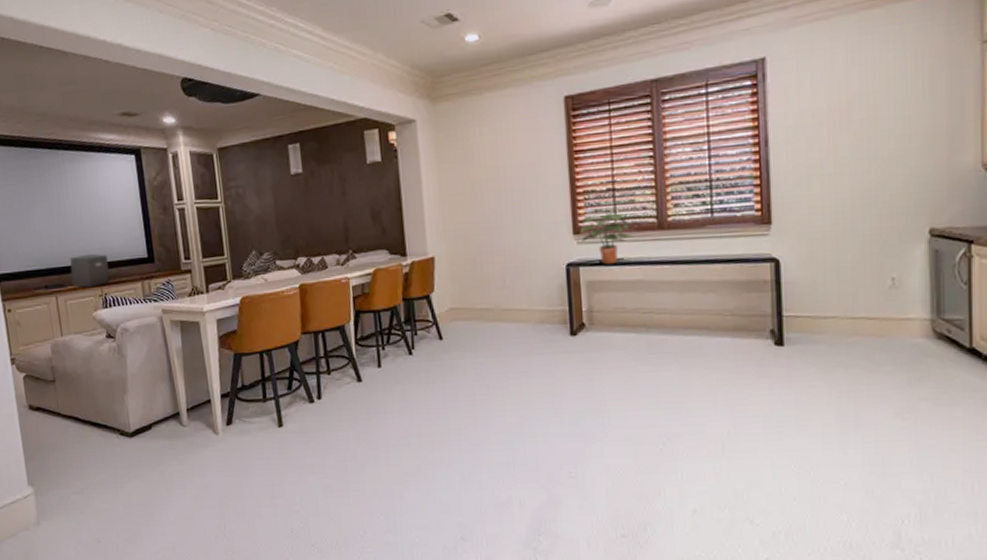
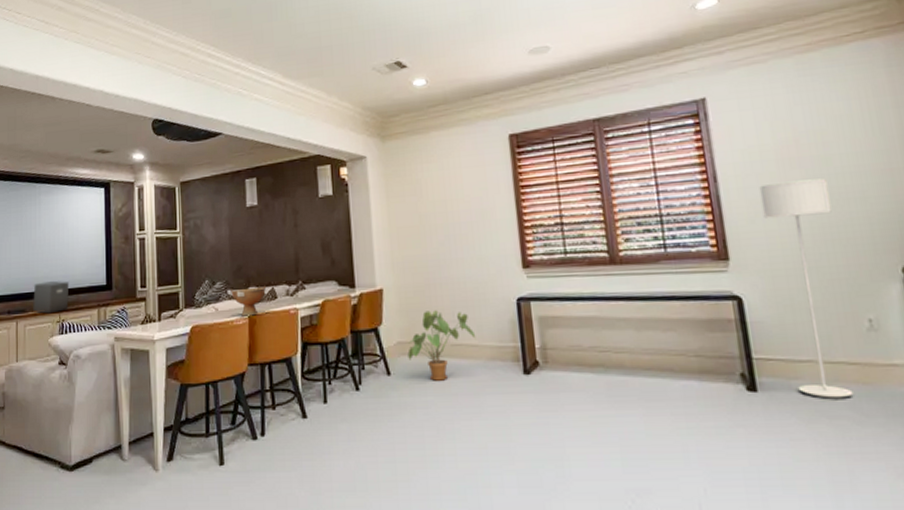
bowl: none [279,255,316,287] -> present [231,285,266,316]
house plant: none [459,277,526,344] -> present [407,310,476,381]
potted plant: present [580,207,635,265] -> none [529,241,587,300]
floor lamp: none [807,142,873,350] -> present [759,178,854,399]

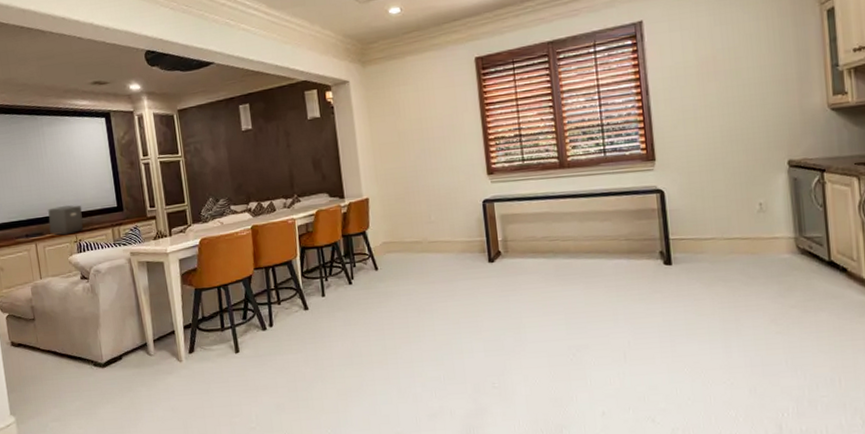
bowl: present [231,285,266,316] -> none [233,200,265,228]
house plant: present [407,310,476,381] -> none [392,214,449,273]
floor lamp: present [759,178,854,399] -> none [682,89,744,267]

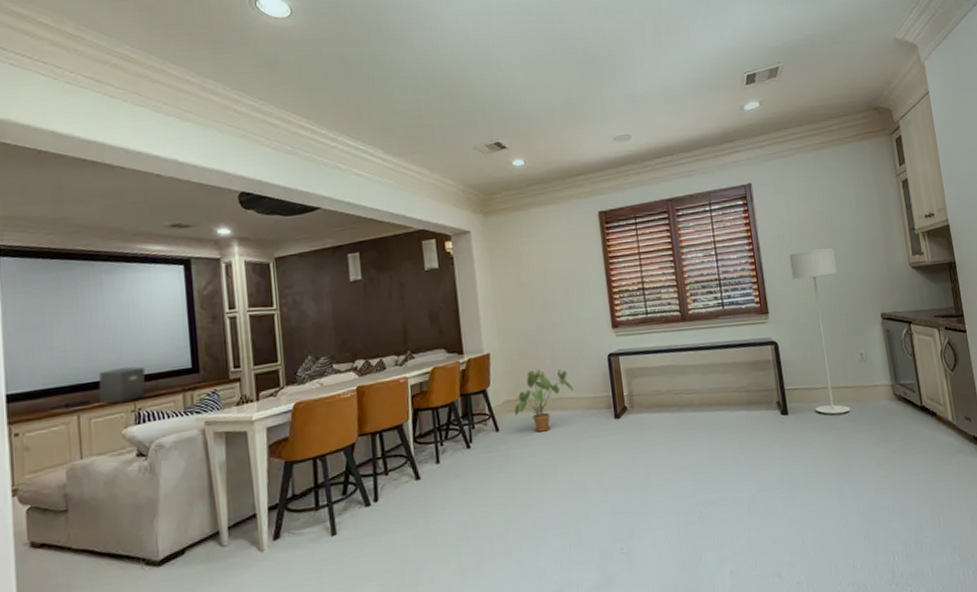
house plant: none [392,214,449,273] -> present [514,369,574,433]
floor lamp: none [682,89,744,267] -> present [789,248,851,415]

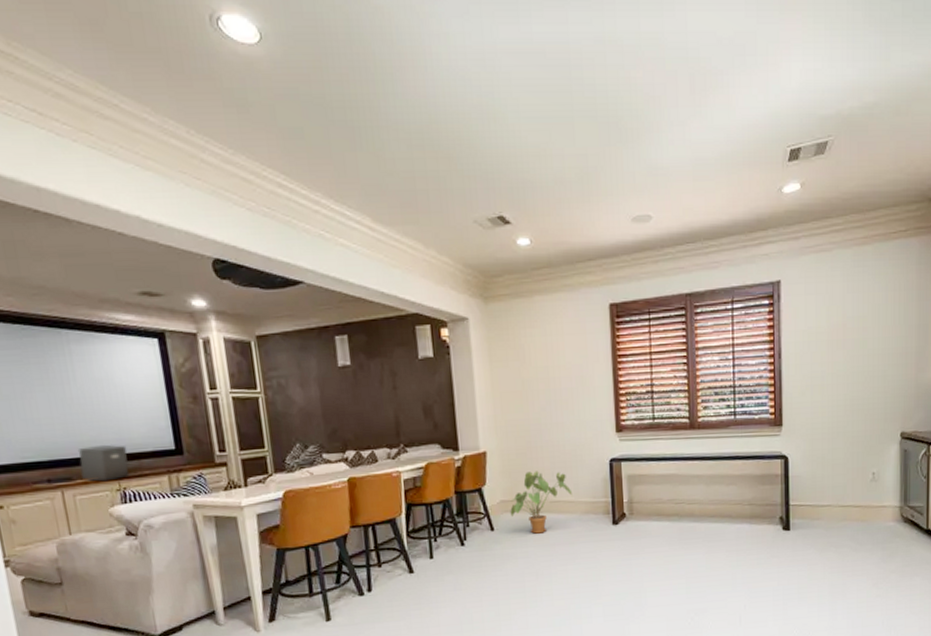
floor lamp: present [789,248,851,415] -> none [812,359,861,533]

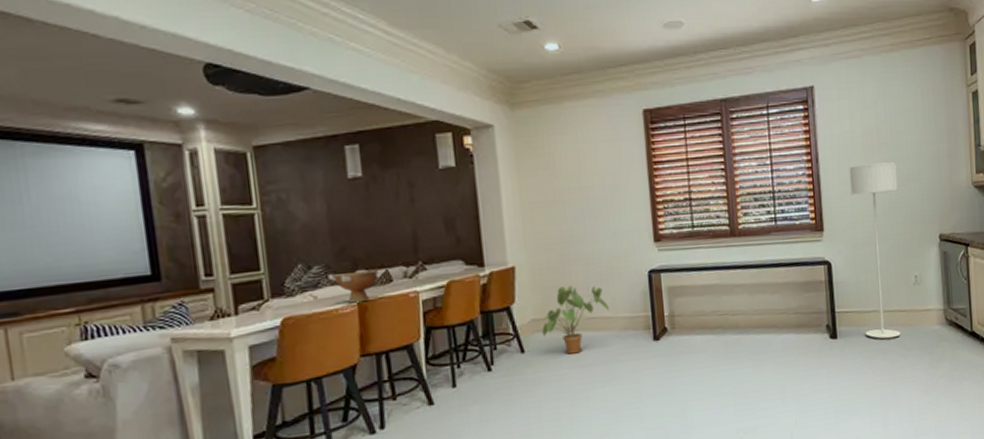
speaker: present [77,444,129,482] -> none [28,272,93,316]
bowl: none [326,449,365,480] -> present [333,267,378,304]
floor lamp: none [812,359,861,533] -> present [849,162,901,340]

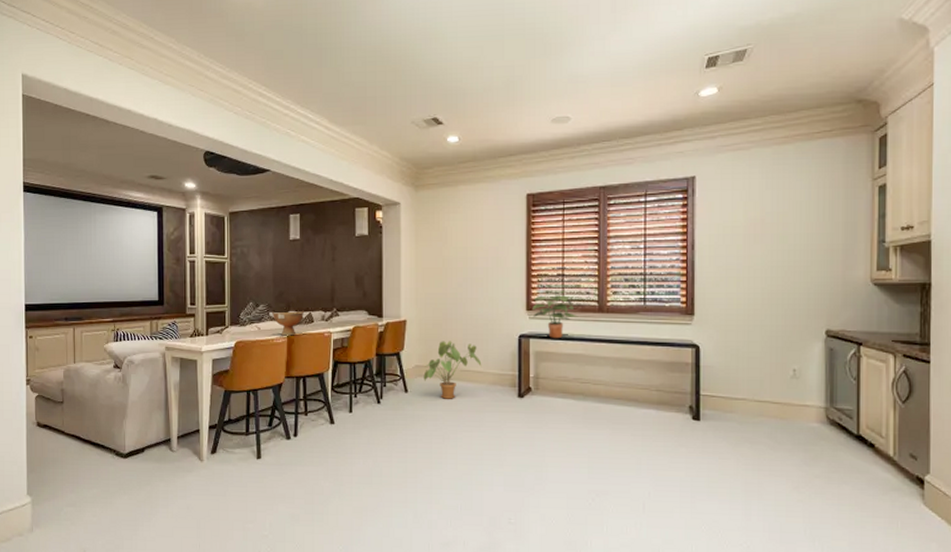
potted plant: none [660,215,711,271] -> present [533,290,579,339]
floor lamp: present [849,162,901,340] -> none [727,253,781,429]

